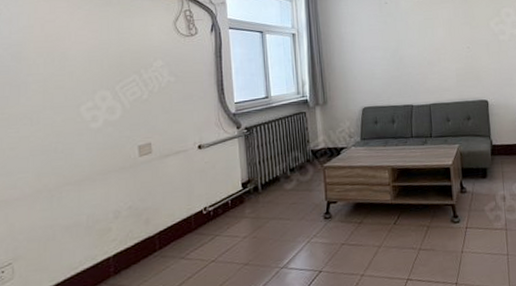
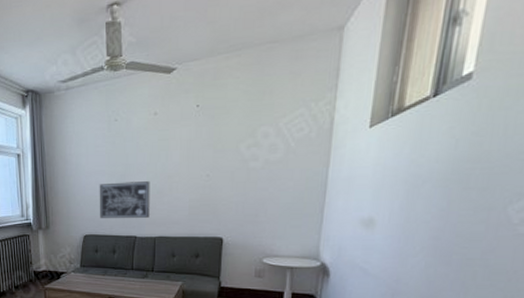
wall art: none [374,54,423,90] -> present [99,181,150,218]

